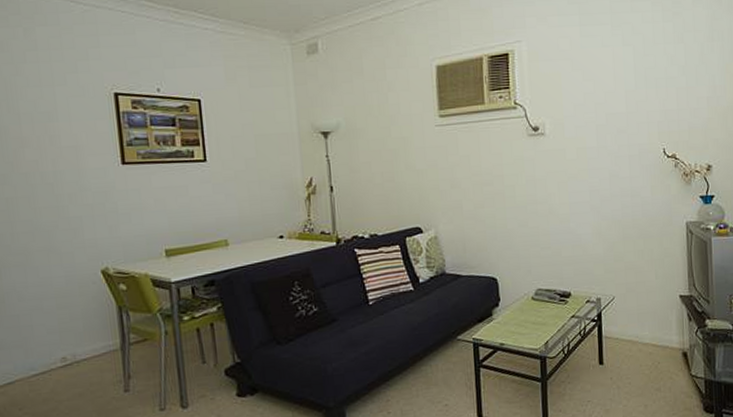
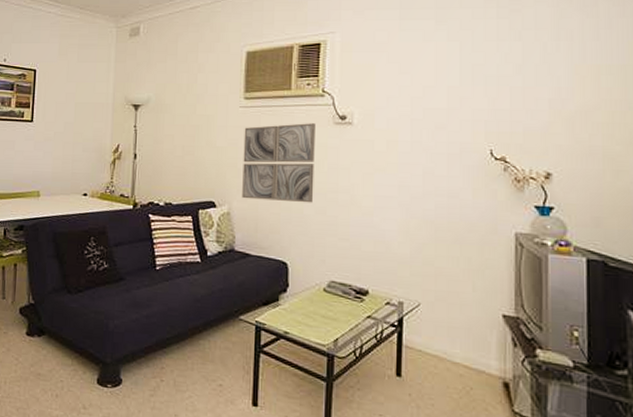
wall art: none [442,137,516,221] -> present [242,123,315,203]

